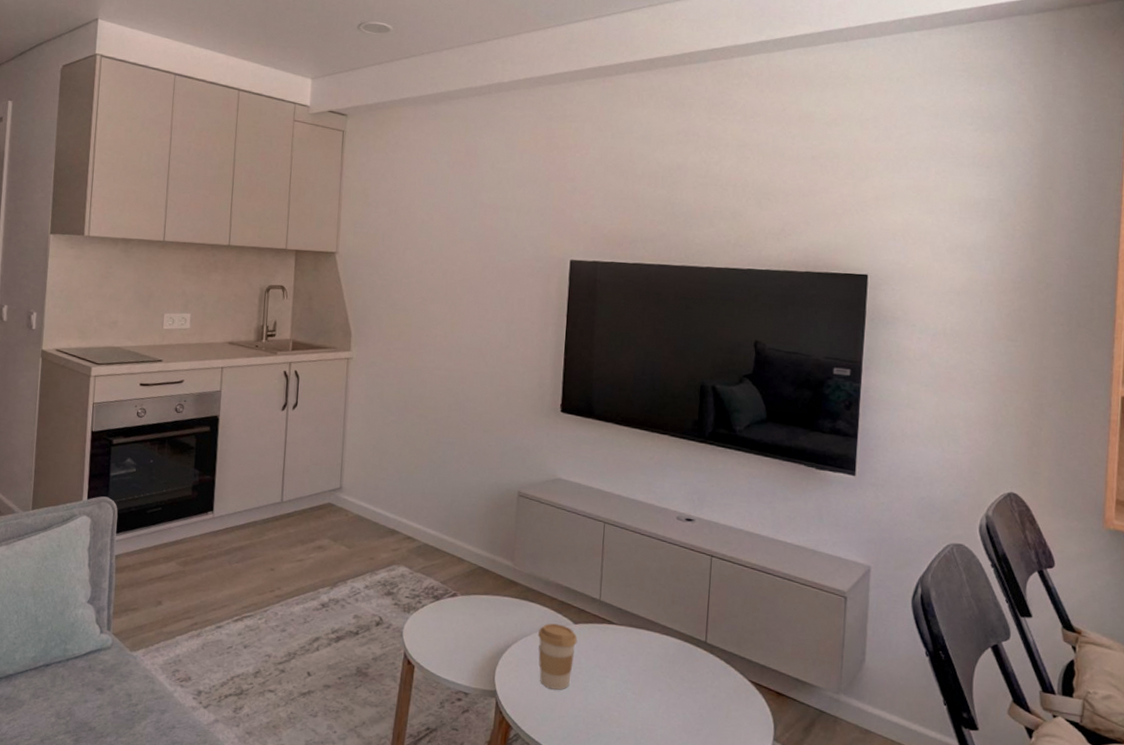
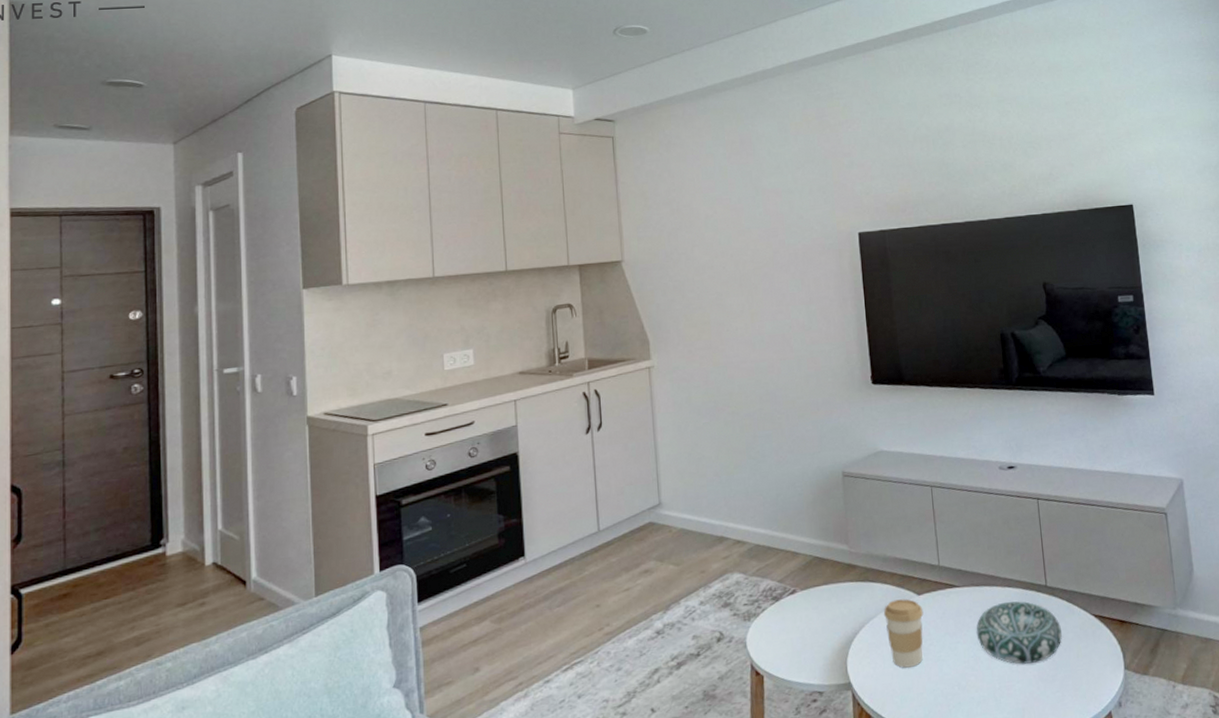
decorative bowl: none [626,648,714,714] -> present [976,601,1062,664]

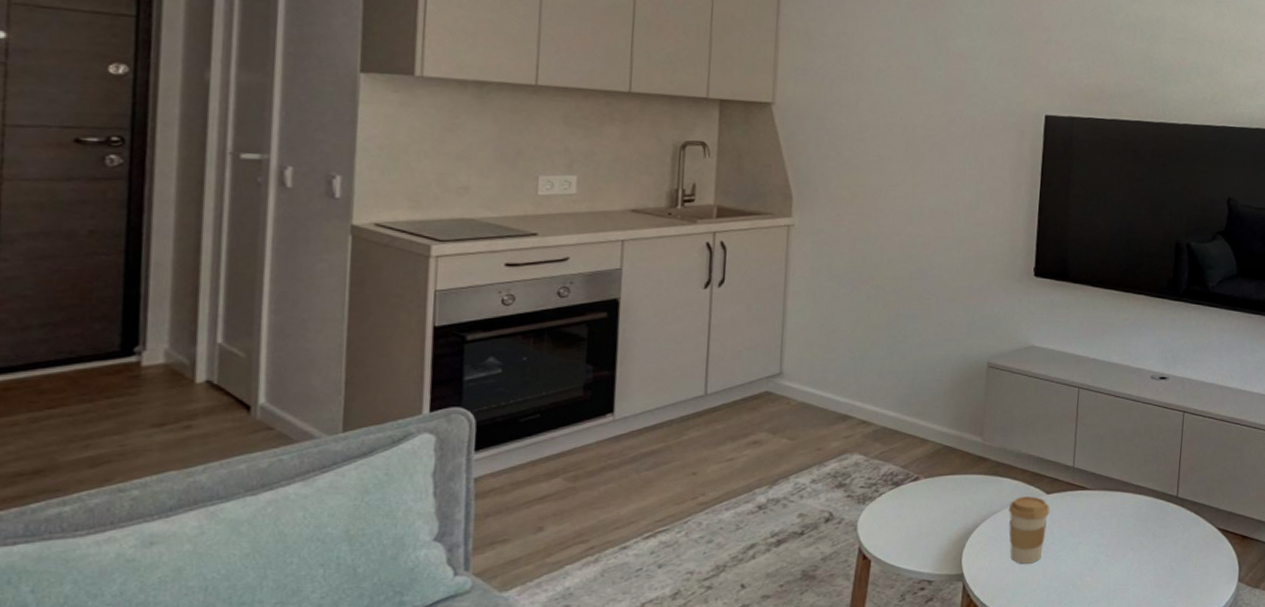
decorative bowl: present [976,601,1062,664] -> none [1100,508,1185,569]

